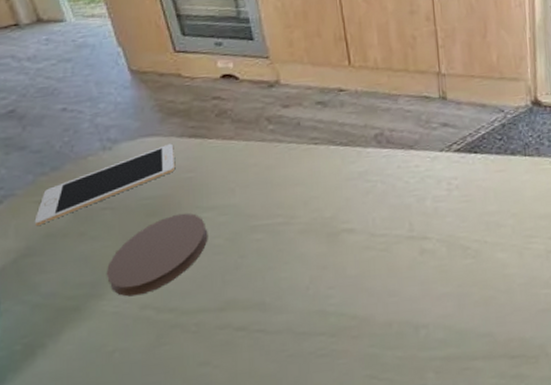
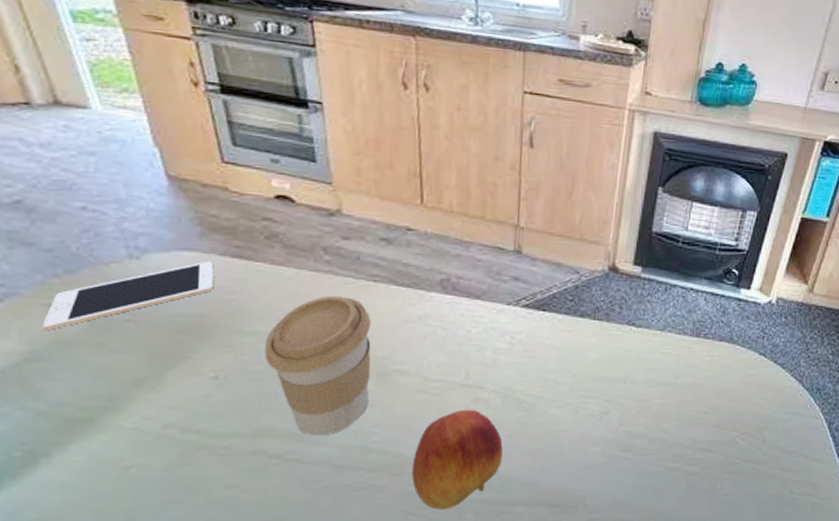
coaster: present [106,213,208,297] -> none [125,335,246,414]
coffee cup: none [223,162,322,305] -> present [264,295,371,436]
fruit: none [369,261,456,372] -> present [411,409,503,510]

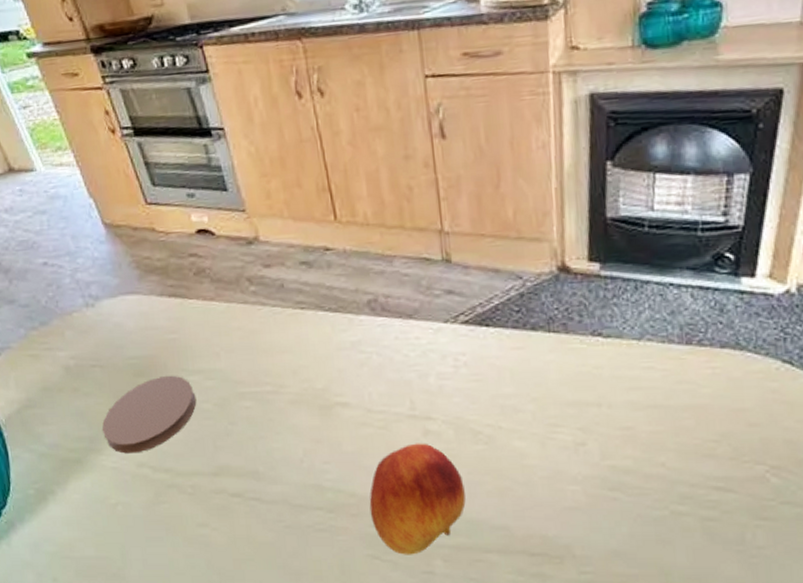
cell phone: present [42,261,214,331] -> none [31,302,157,380]
coaster: none [125,335,246,414] -> present [101,375,197,454]
coffee cup: present [264,295,371,436] -> none [209,327,316,474]

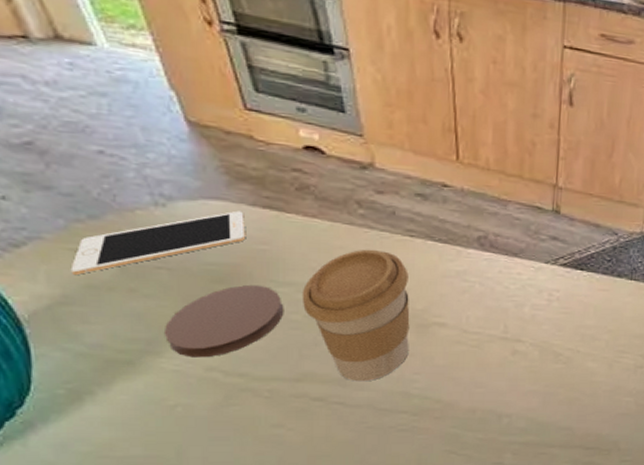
cell phone: none [31,302,157,380] -> present [70,210,245,276]
coffee cup: none [209,327,316,474] -> present [302,249,410,382]
fruit: present [369,443,466,555] -> none [452,360,540,450]

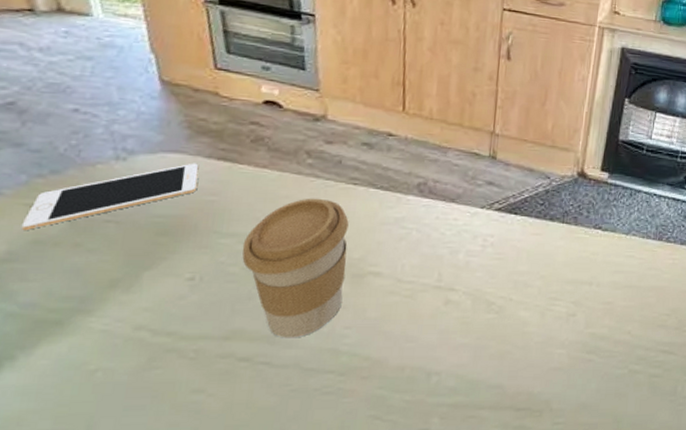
coaster: present [163,284,284,358] -> none [99,236,224,316]

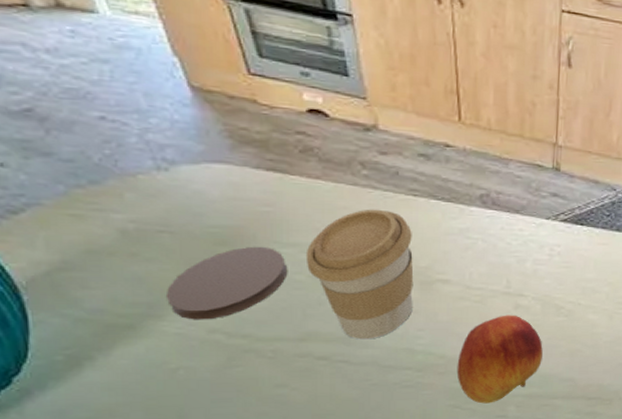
cell phone: present [21,163,199,231] -> none [70,173,248,241]
coaster: none [99,236,224,316] -> present [165,246,288,320]
fruit: none [380,311,472,415] -> present [456,315,543,404]

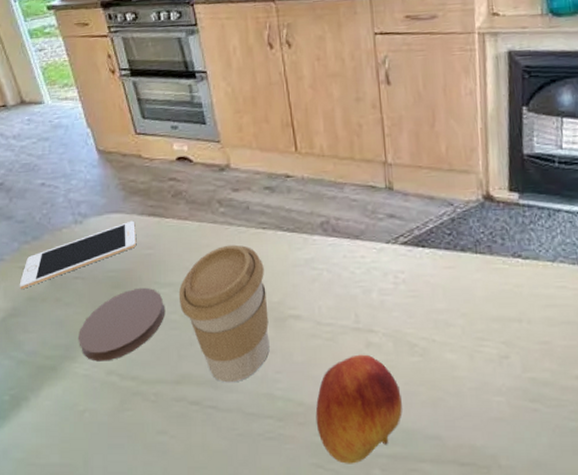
cell phone: none [70,173,248,241] -> present [19,220,136,290]

